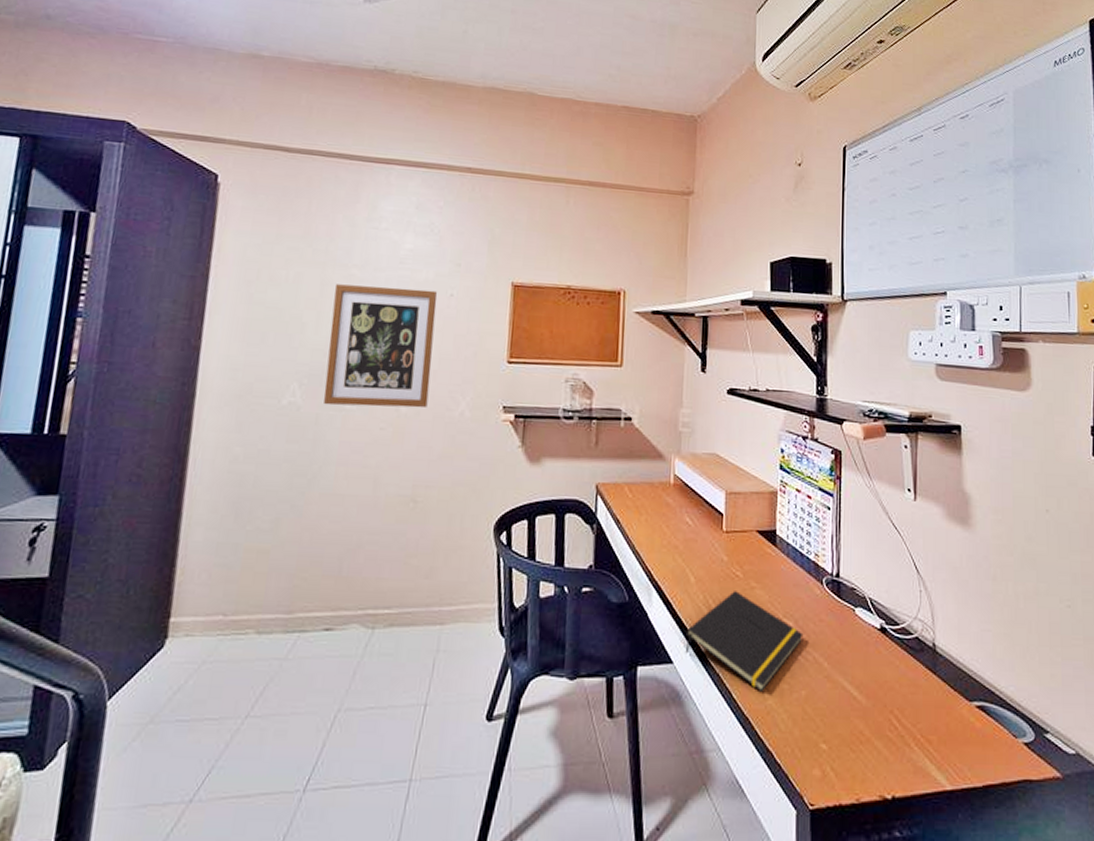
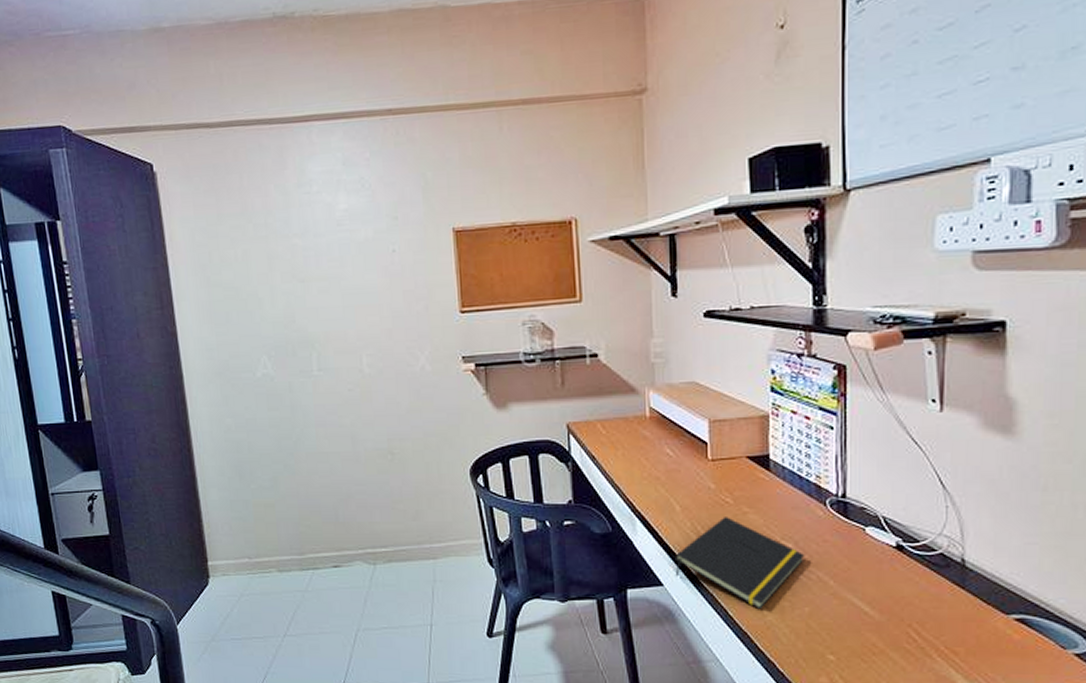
wall art: present [323,284,438,408] -> none [280,248,388,373]

